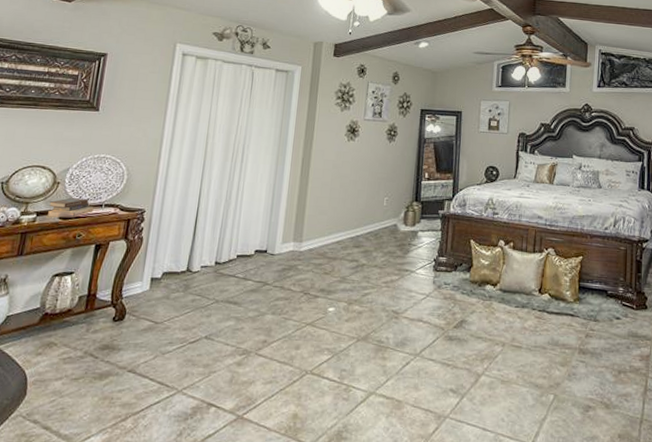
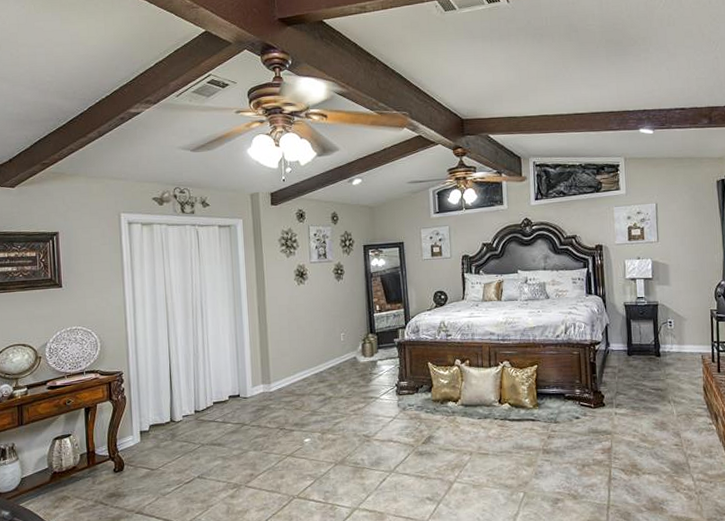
books: present [47,198,94,219] -> none [36,368,77,389]

